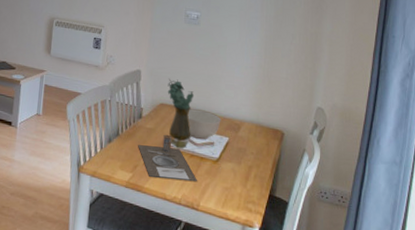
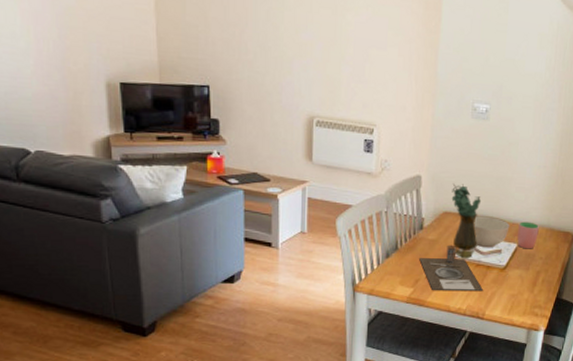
cup: none [228,116,250,144] -> present [517,221,540,249]

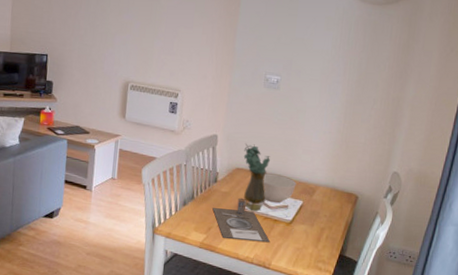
cup: present [517,221,540,249] -> none [303,181,325,207]

